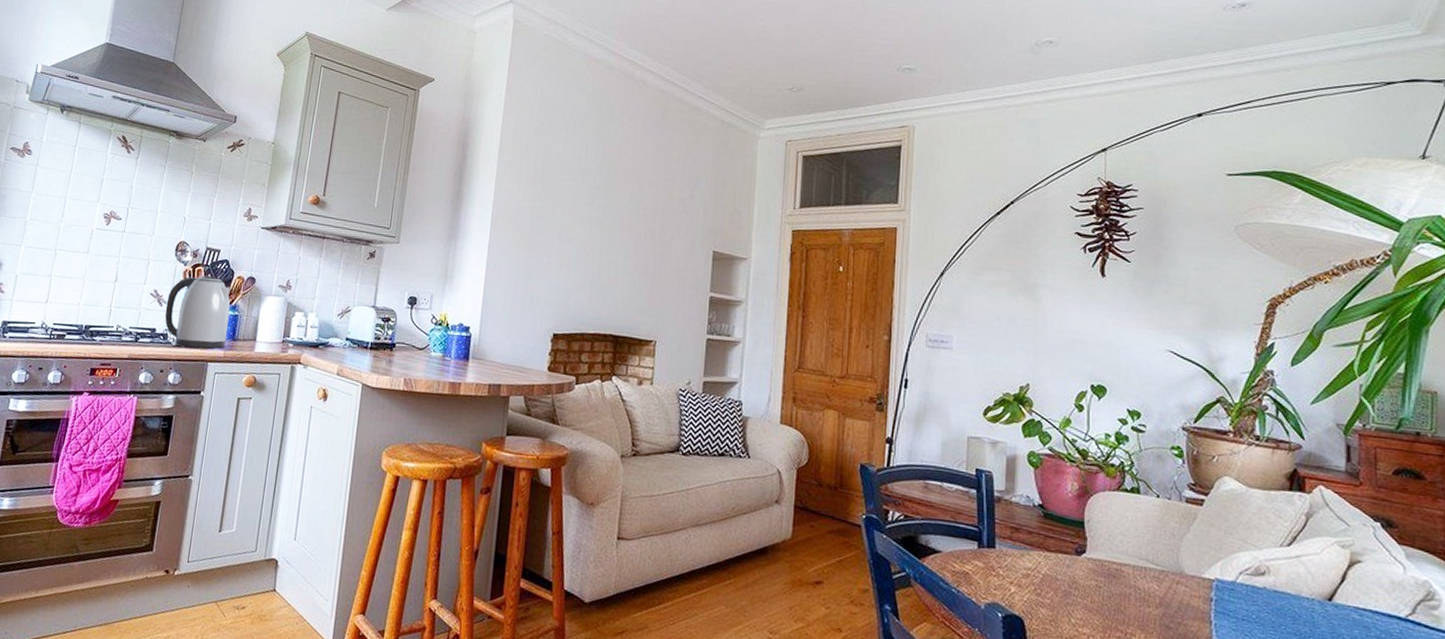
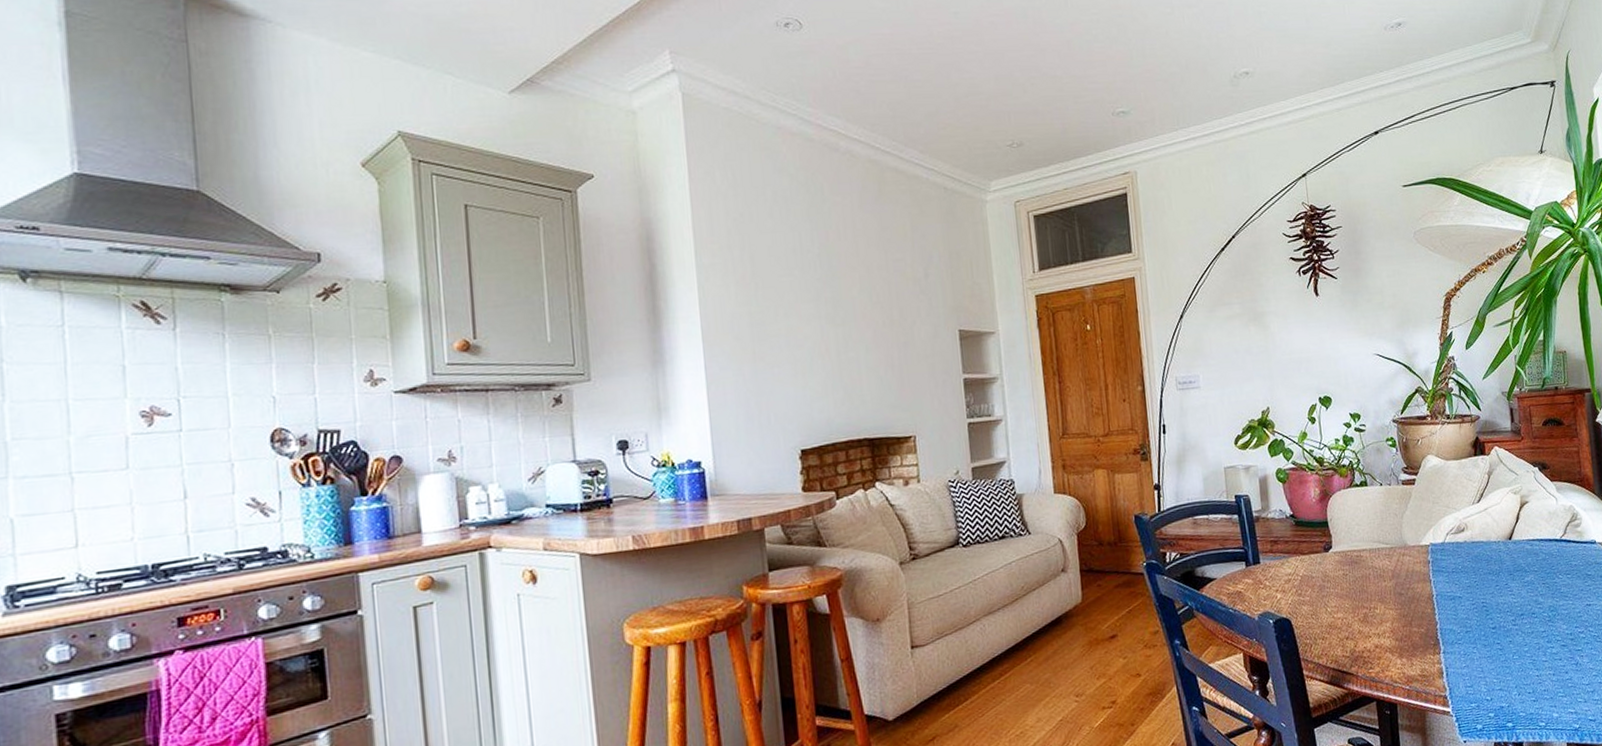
kettle: present [164,275,231,349] -> none [274,465,379,563]

